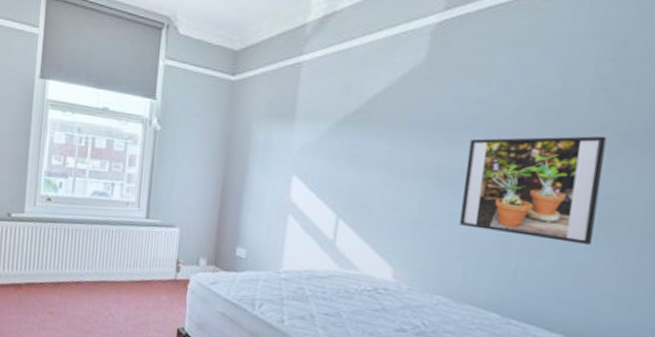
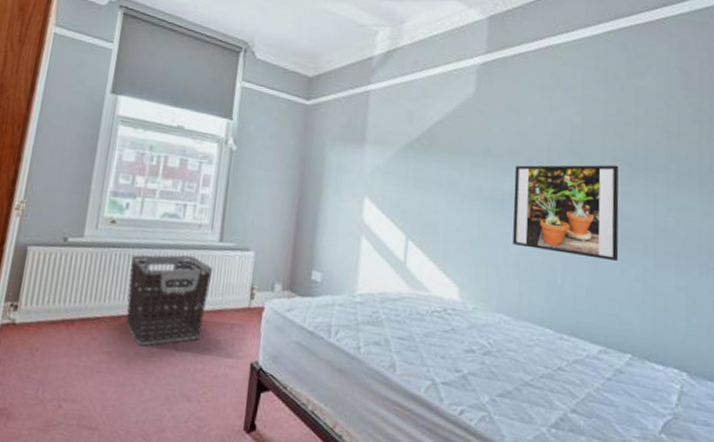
clothes hamper: none [65,229,141,309] -> present [126,255,214,346]

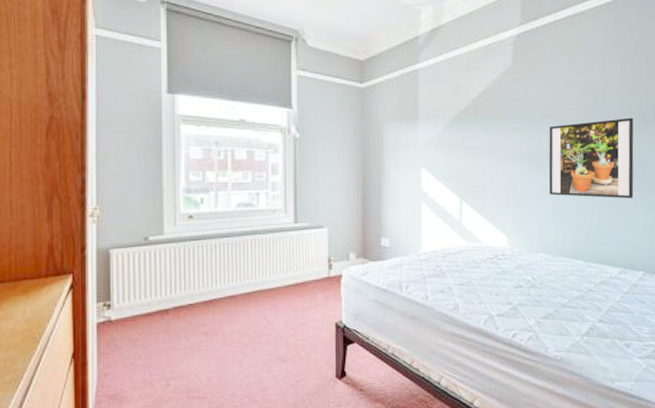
clothes hamper: present [126,255,214,346] -> none [213,238,292,323]

